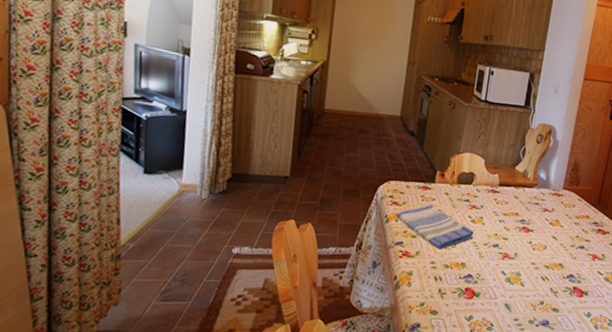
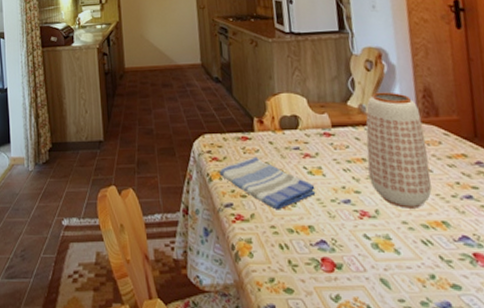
vase: none [517,161,567,254] -> present [366,92,432,208]

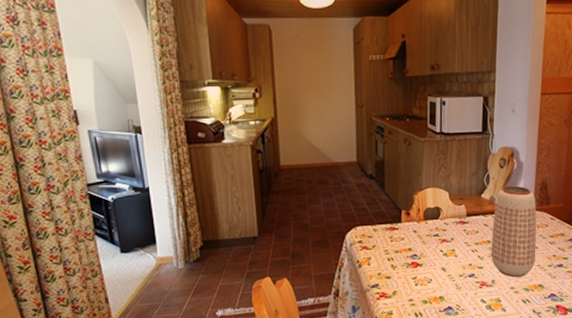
dish towel: present [219,156,316,210] -> none [368,243,448,287]

